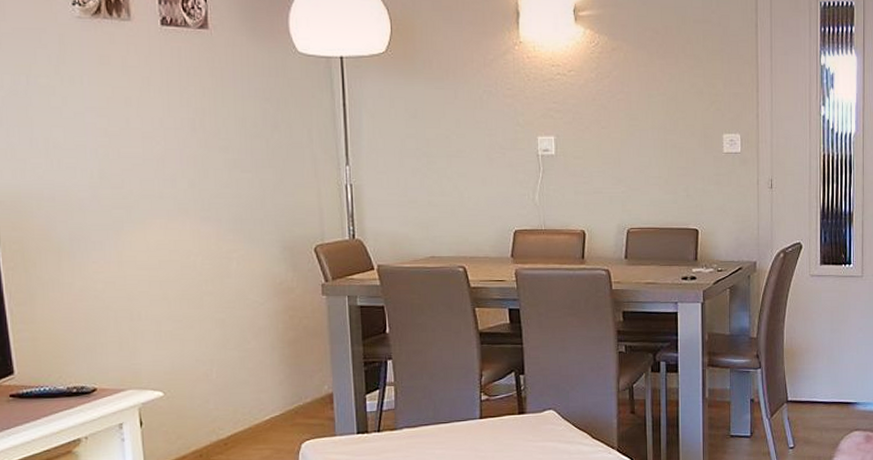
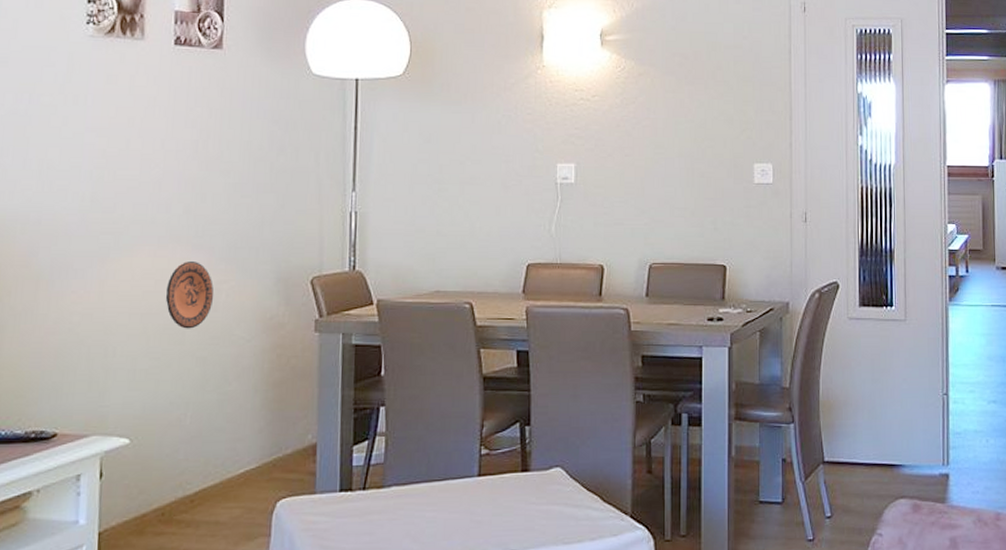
decorative plate: none [180,233,226,294] -> present [165,262,214,329]

